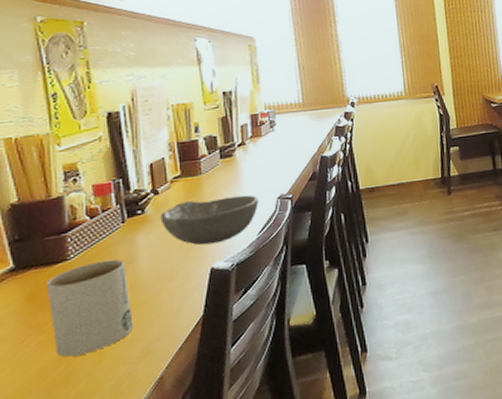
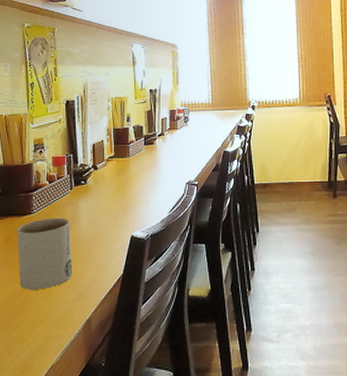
bowl: present [160,195,258,246] -> none [97,177,171,216]

